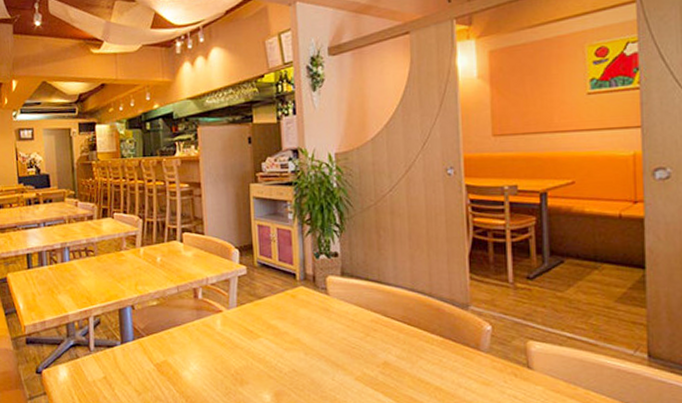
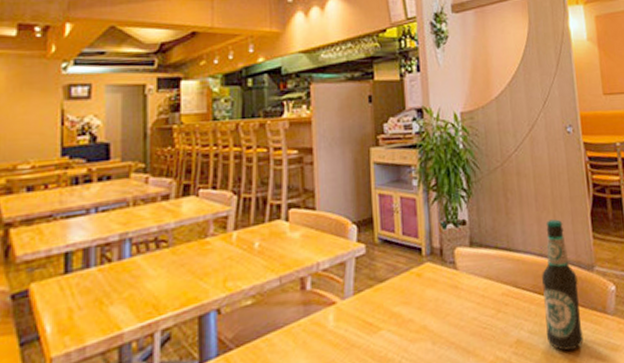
bottle: none [412,258,453,379] -> present [542,219,583,351]

